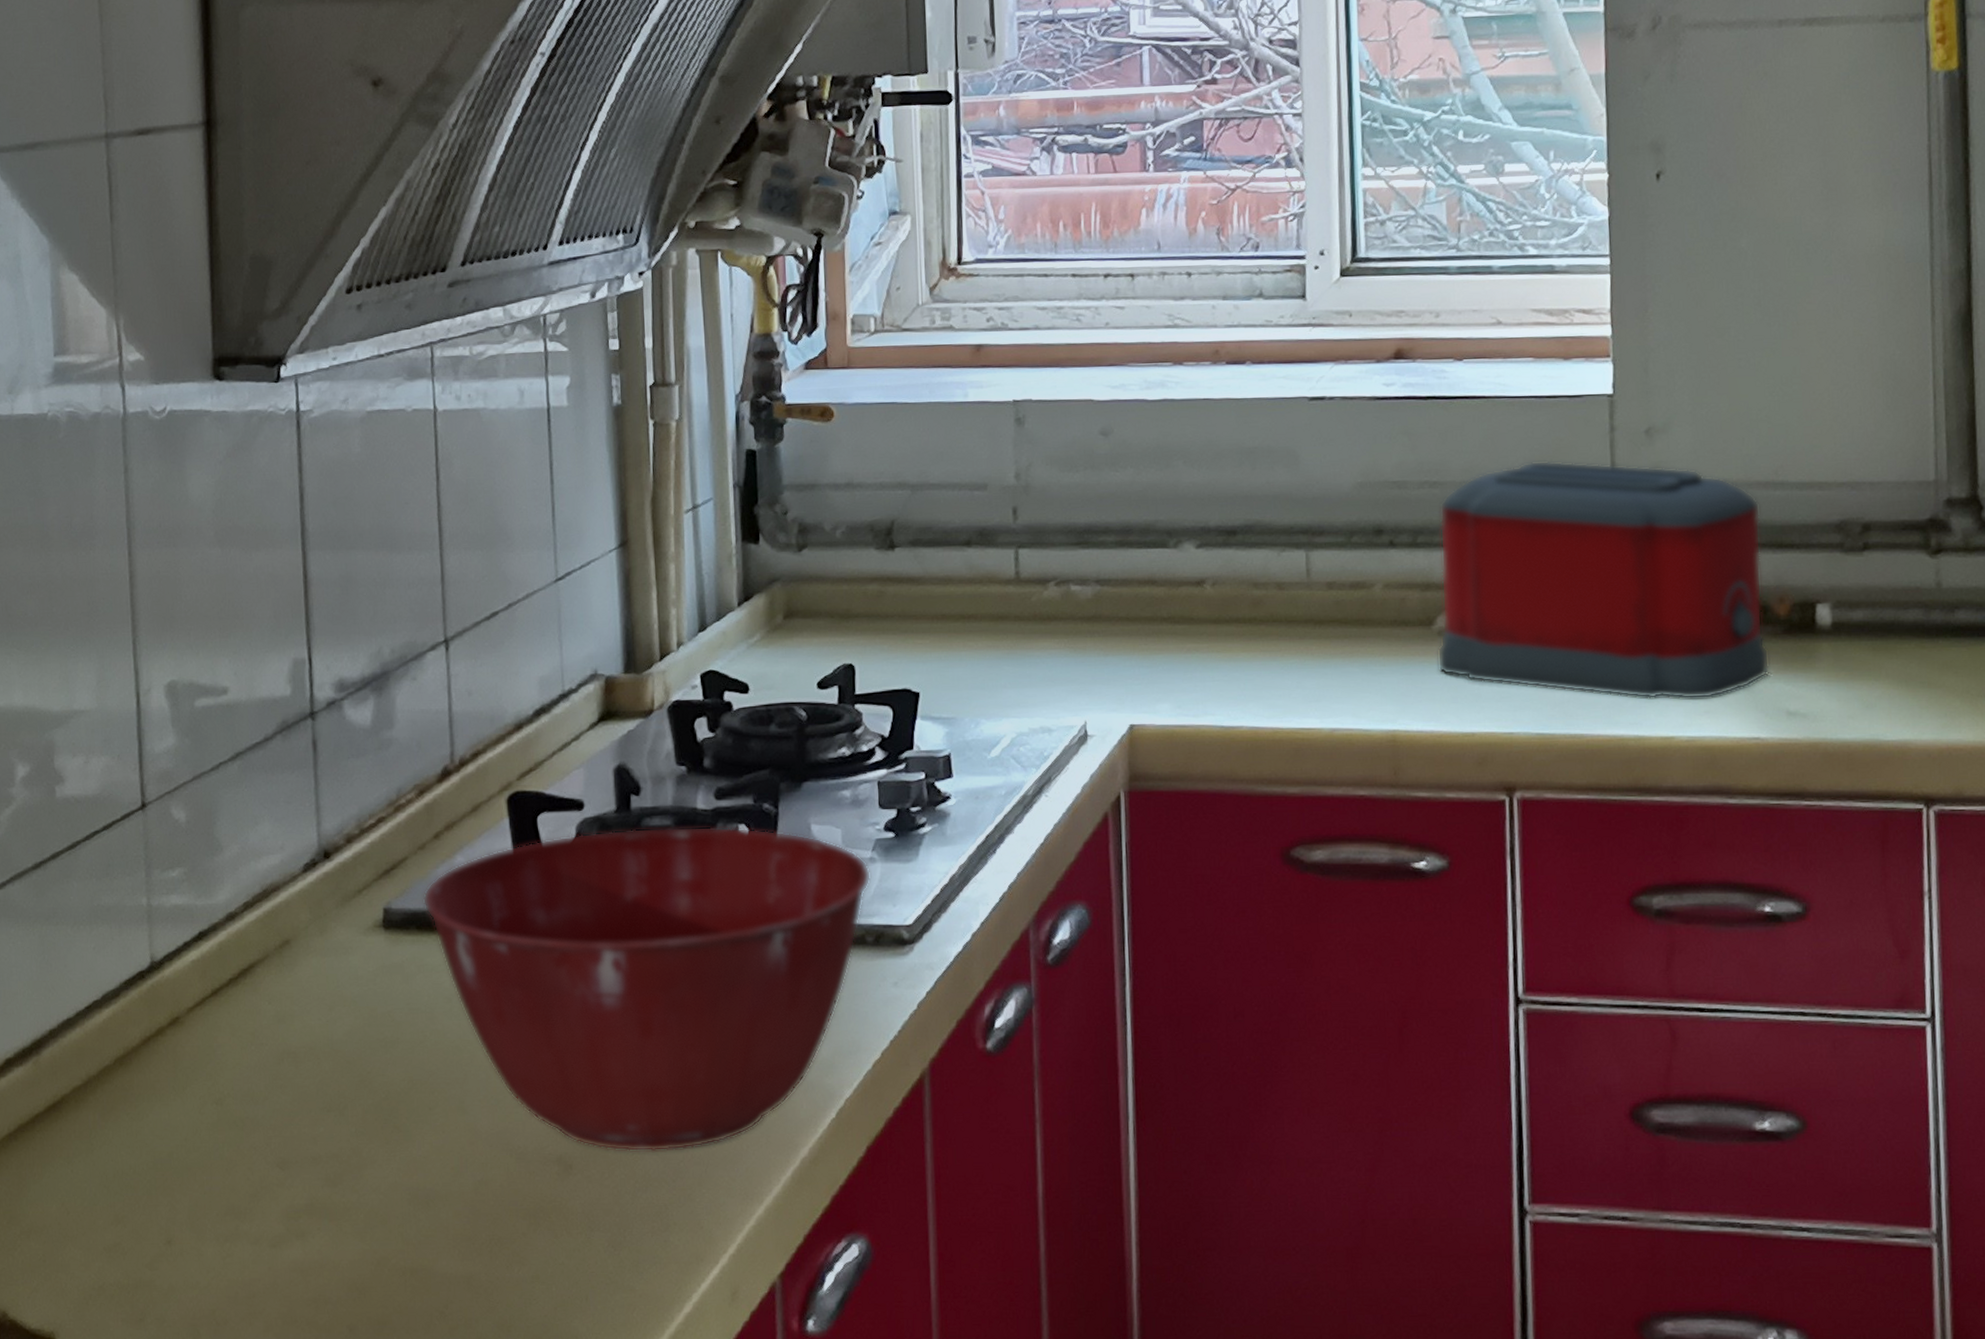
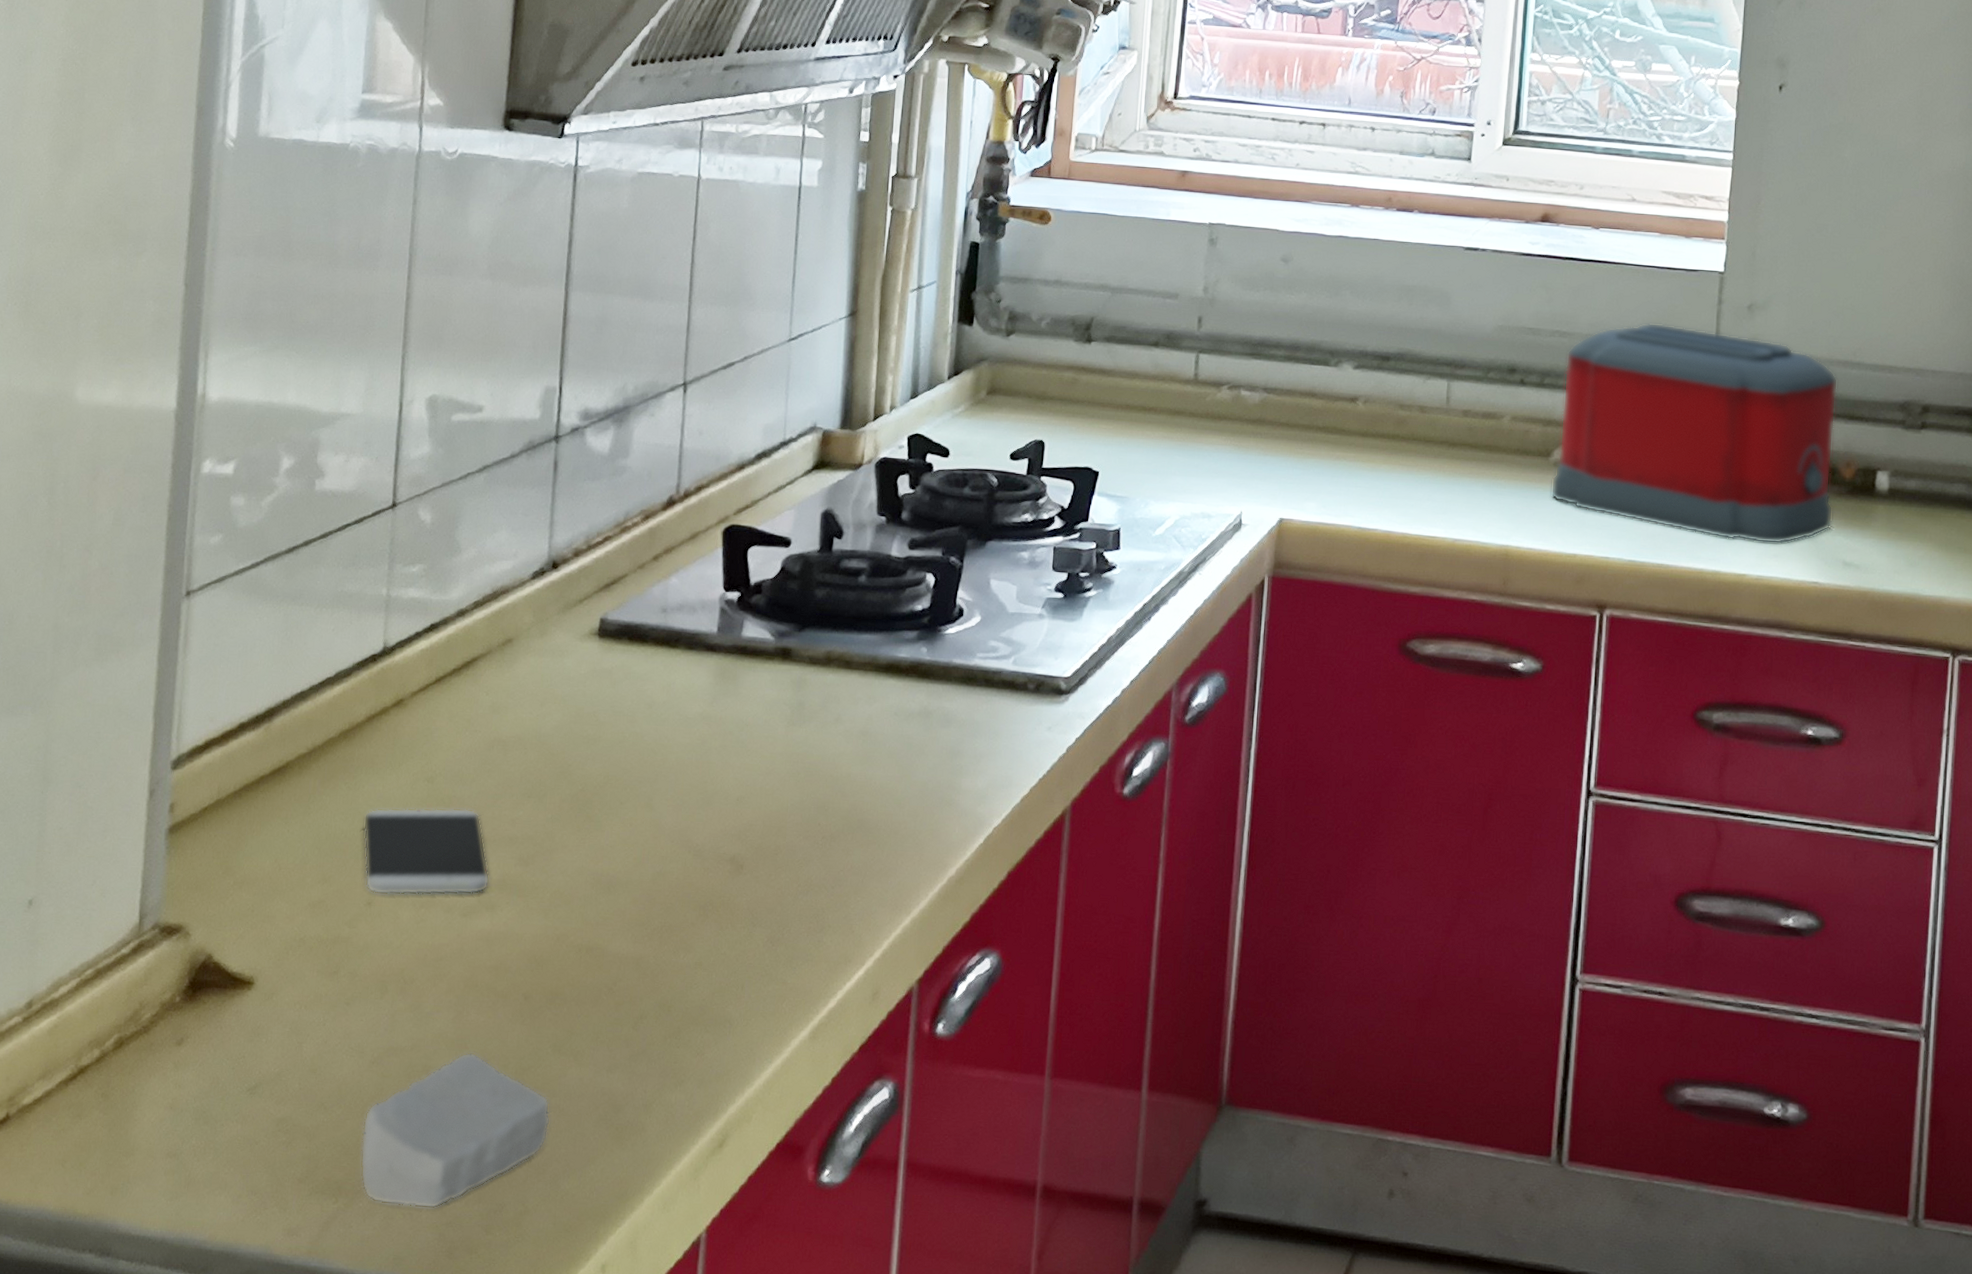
smartphone: none [151,1130,297,1231] -> present [363,808,490,895]
mixing bowl: present [422,826,872,1152] -> none [636,567,1039,860]

